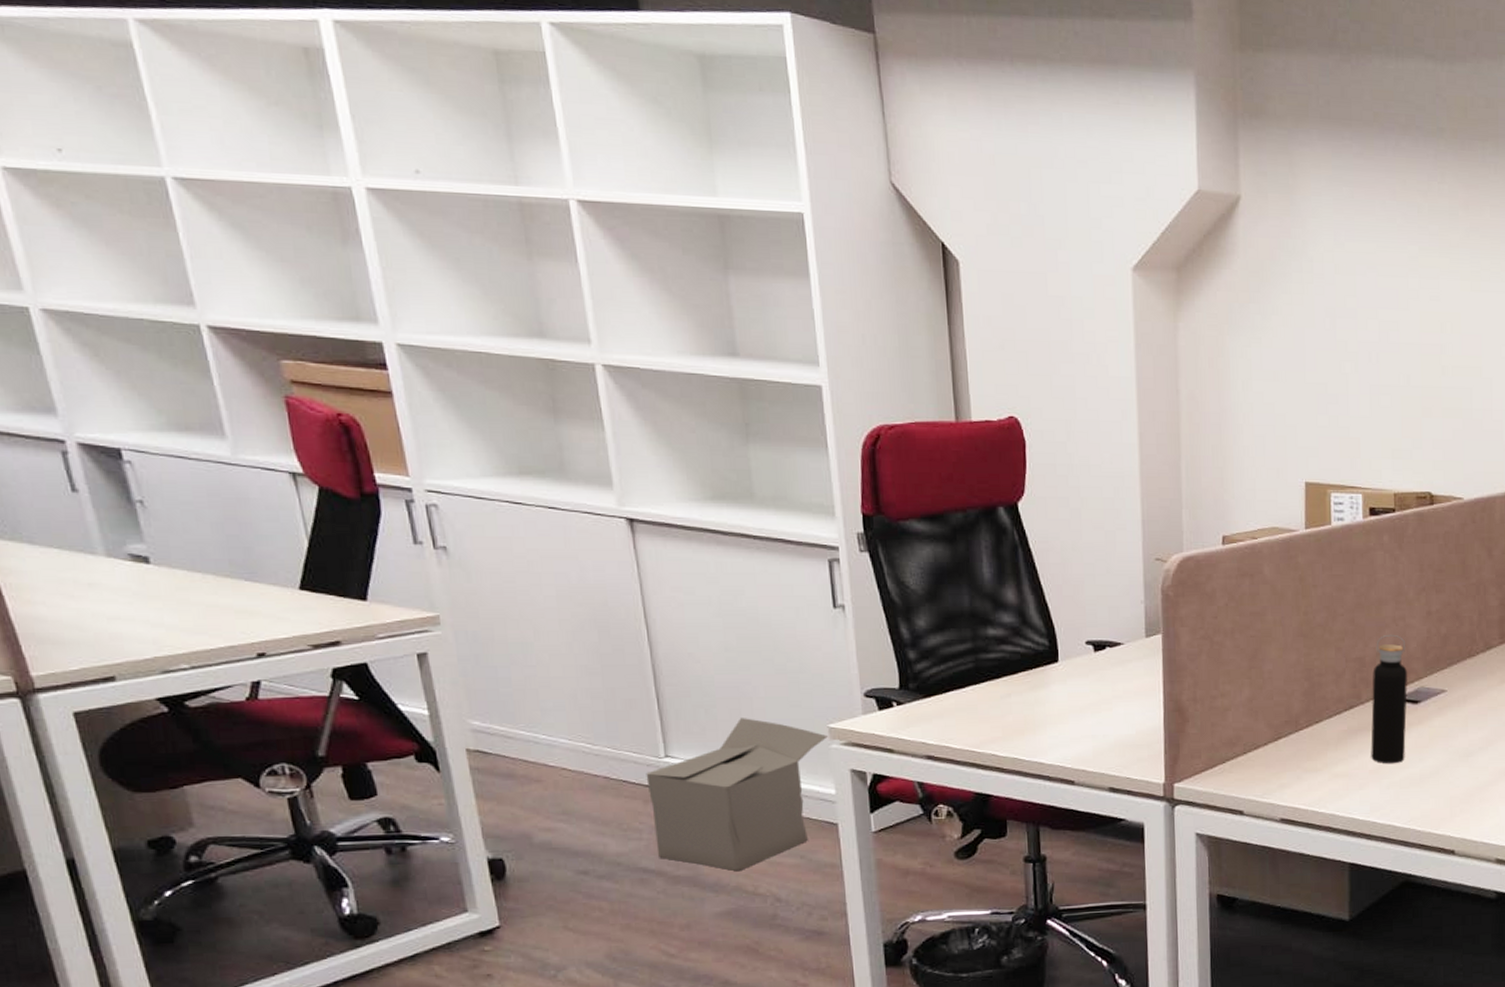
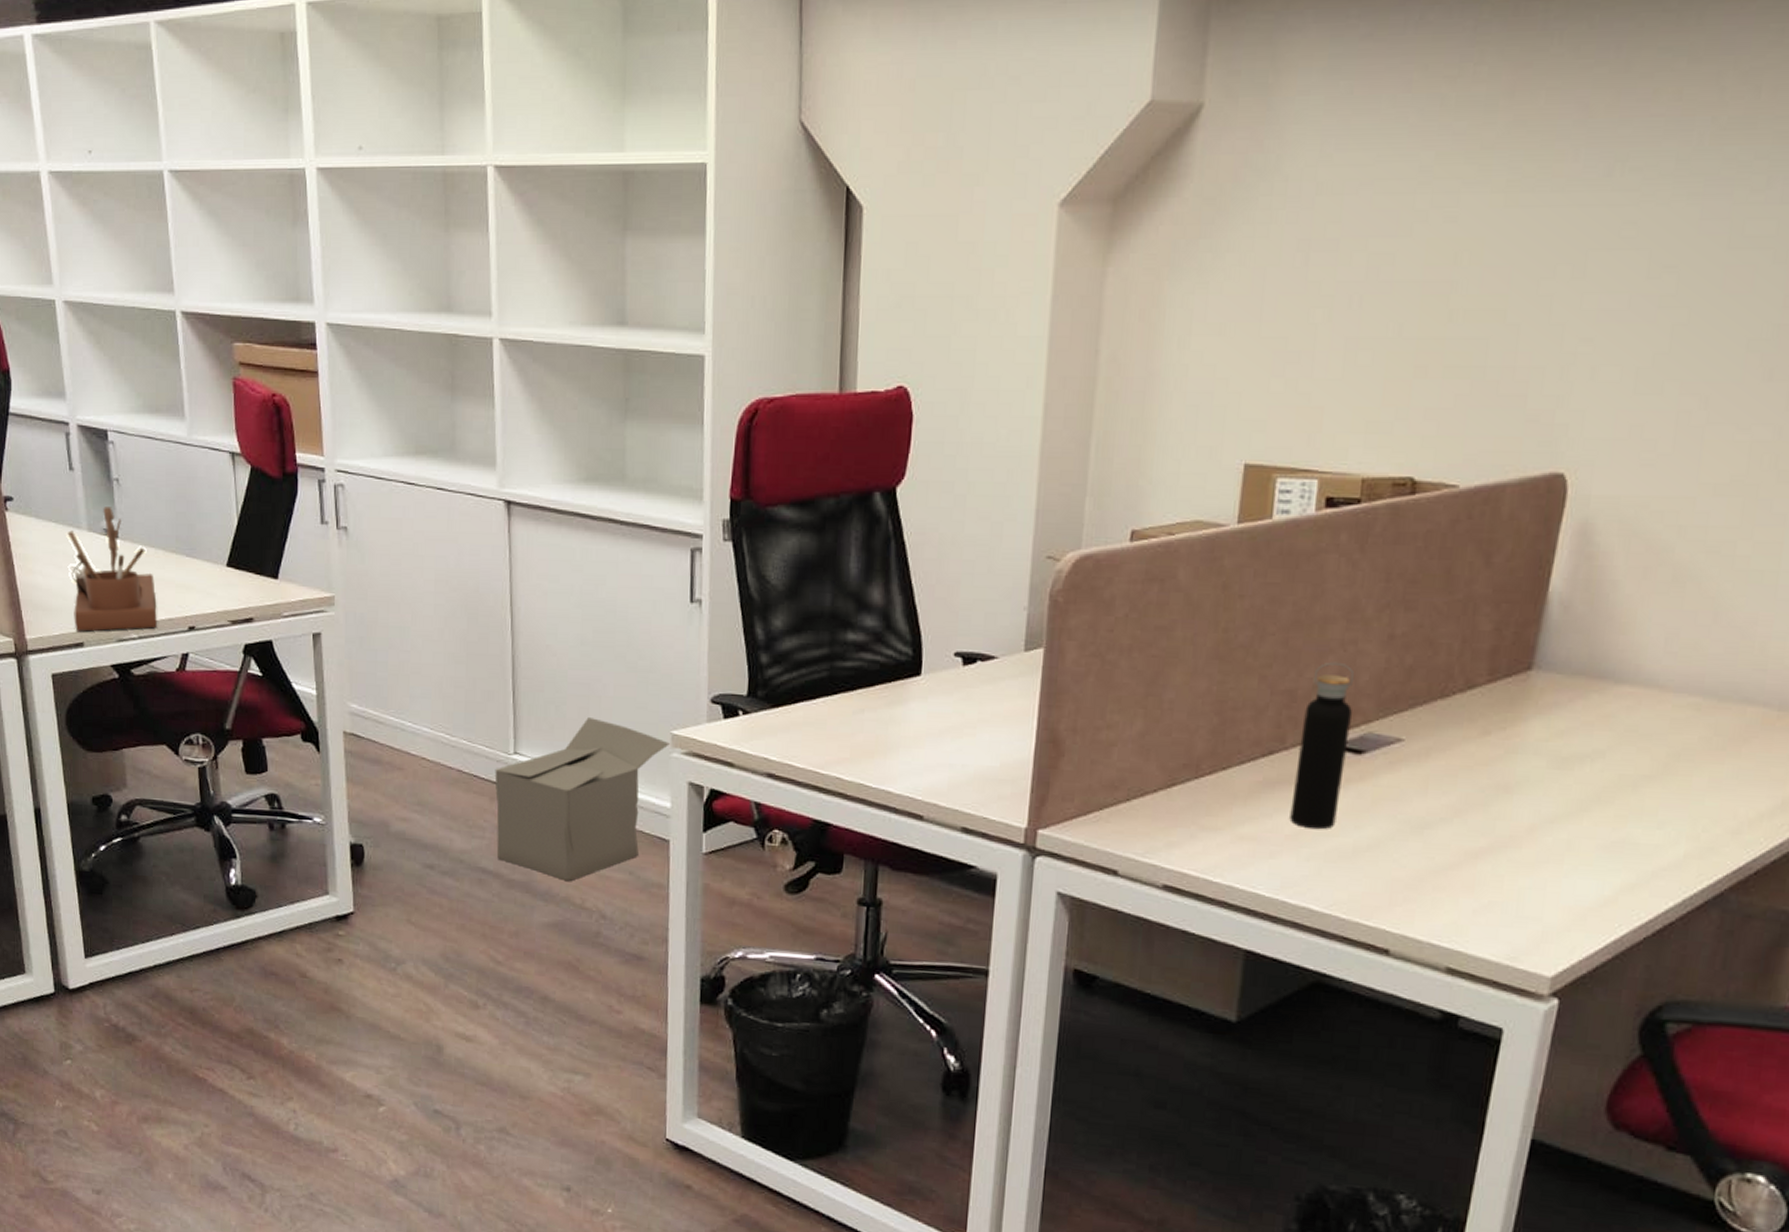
desk organizer: none [77,530,214,665] -> present [67,507,157,632]

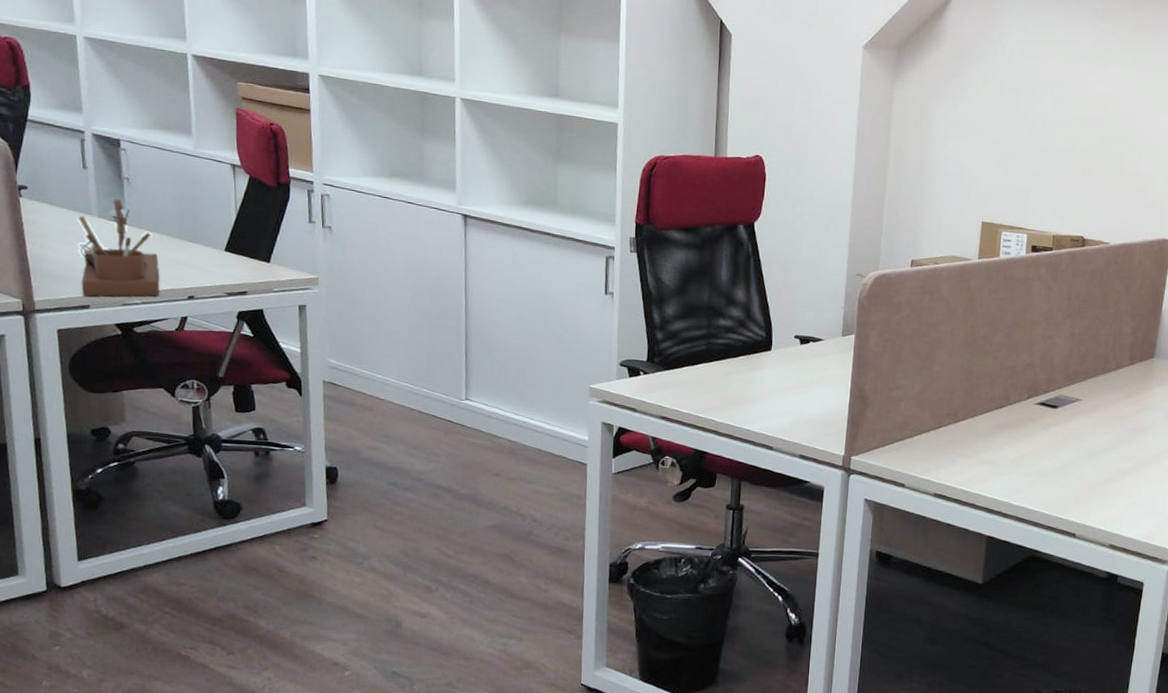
cardboard box: present [494,718,670,882] -> none [449,374,588,495]
water bottle: present [1289,662,1354,829] -> none [1013,349,1051,456]

